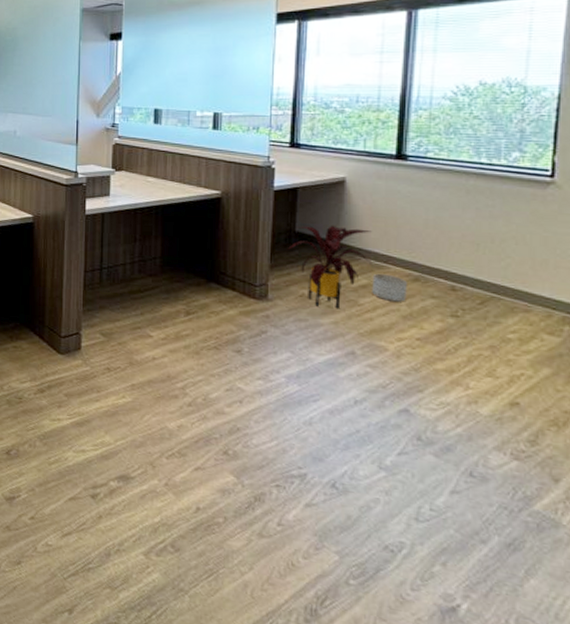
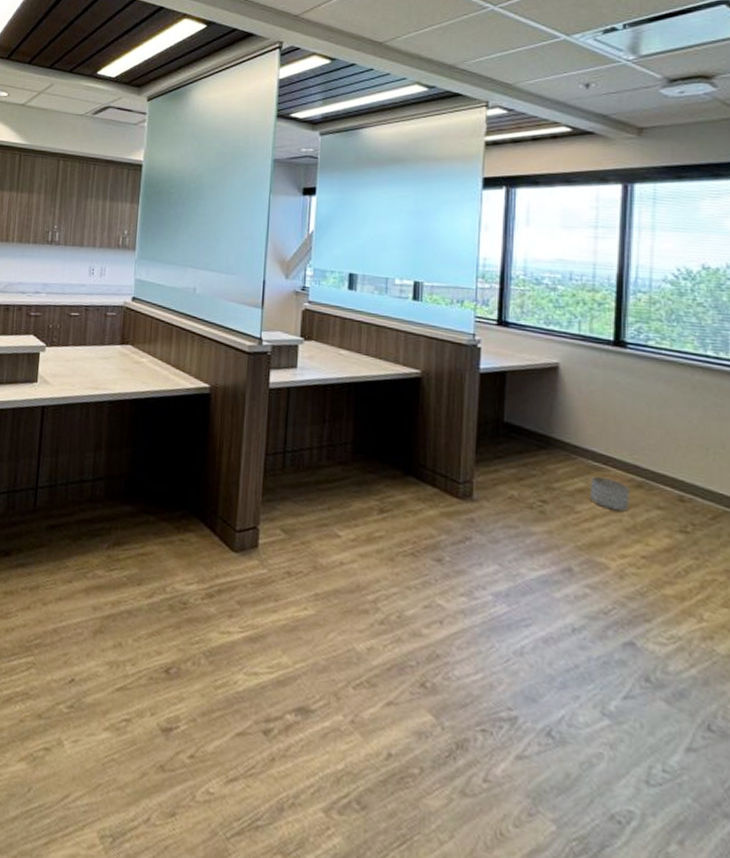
house plant: present [287,225,373,309] -> none [494,415,590,516]

